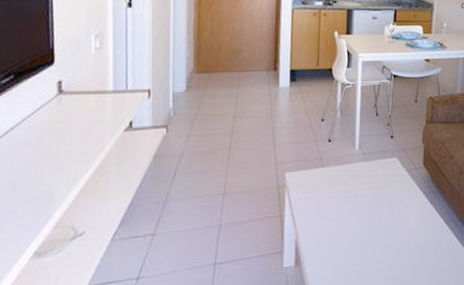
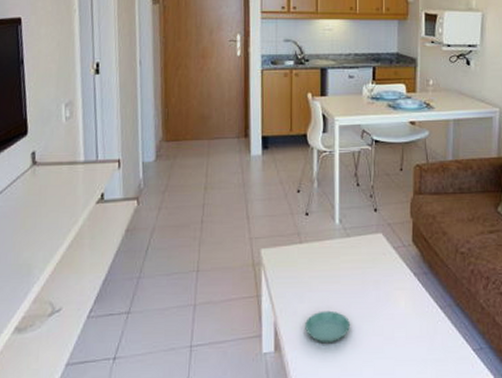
saucer: none [324,227,366,257] -> present [305,310,351,344]

